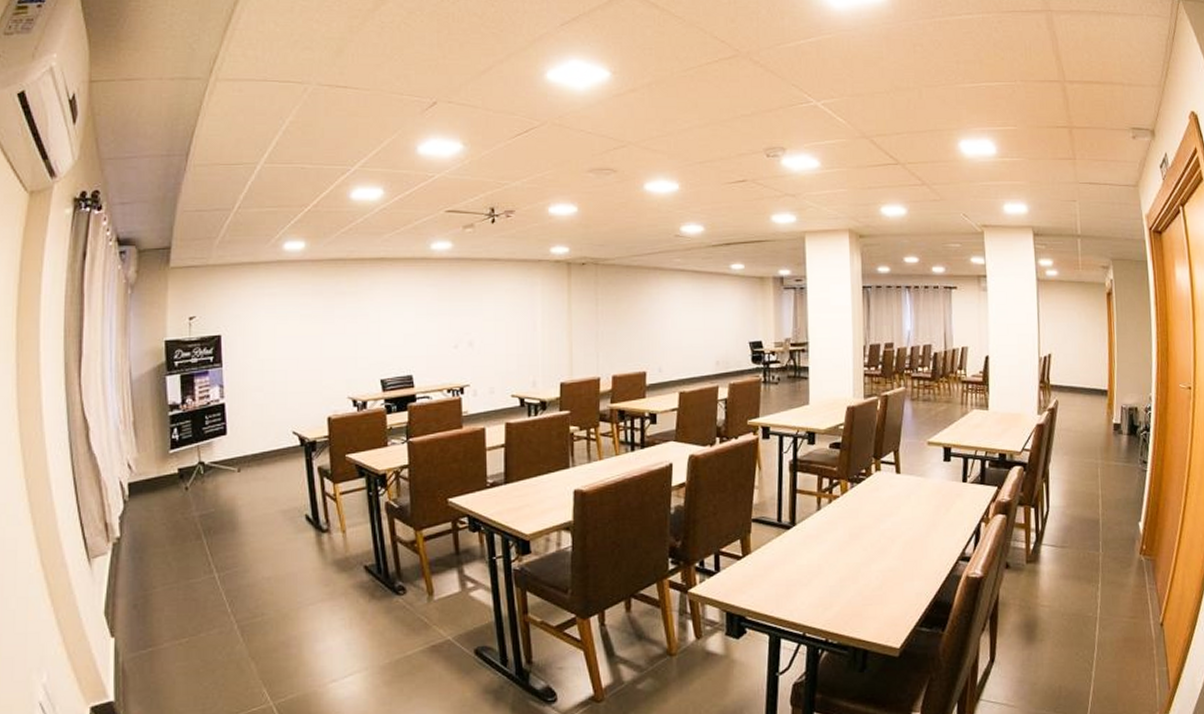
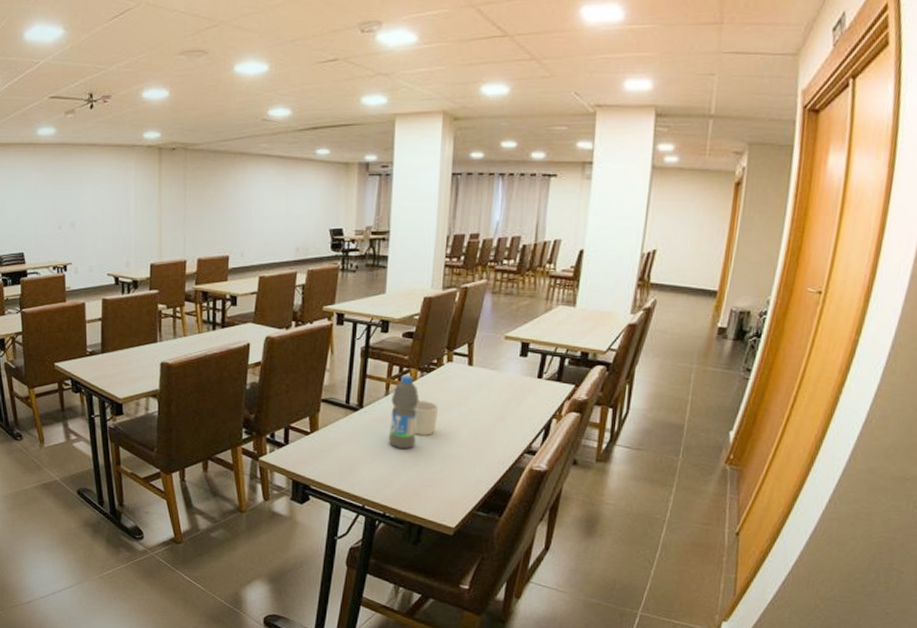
water bottle: none [824,487,852,566] -> present [388,375,420,449]
mug: none [848,513,871,550] -> present [415,401,438,436]

